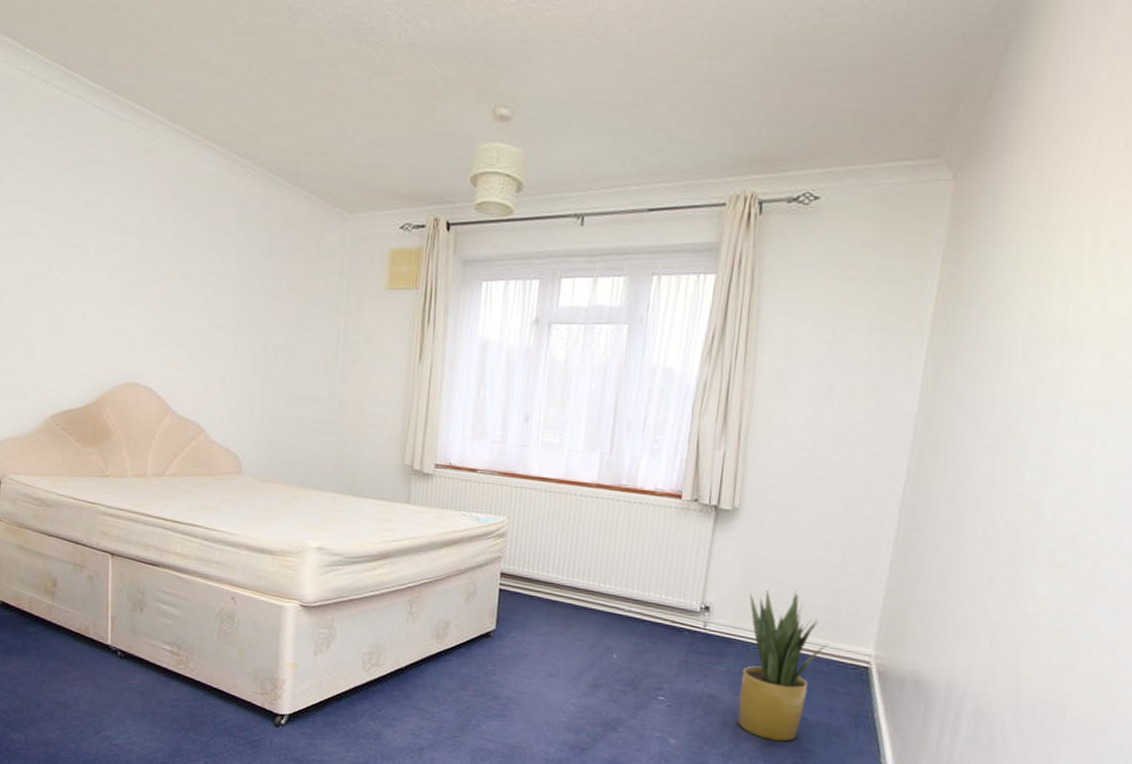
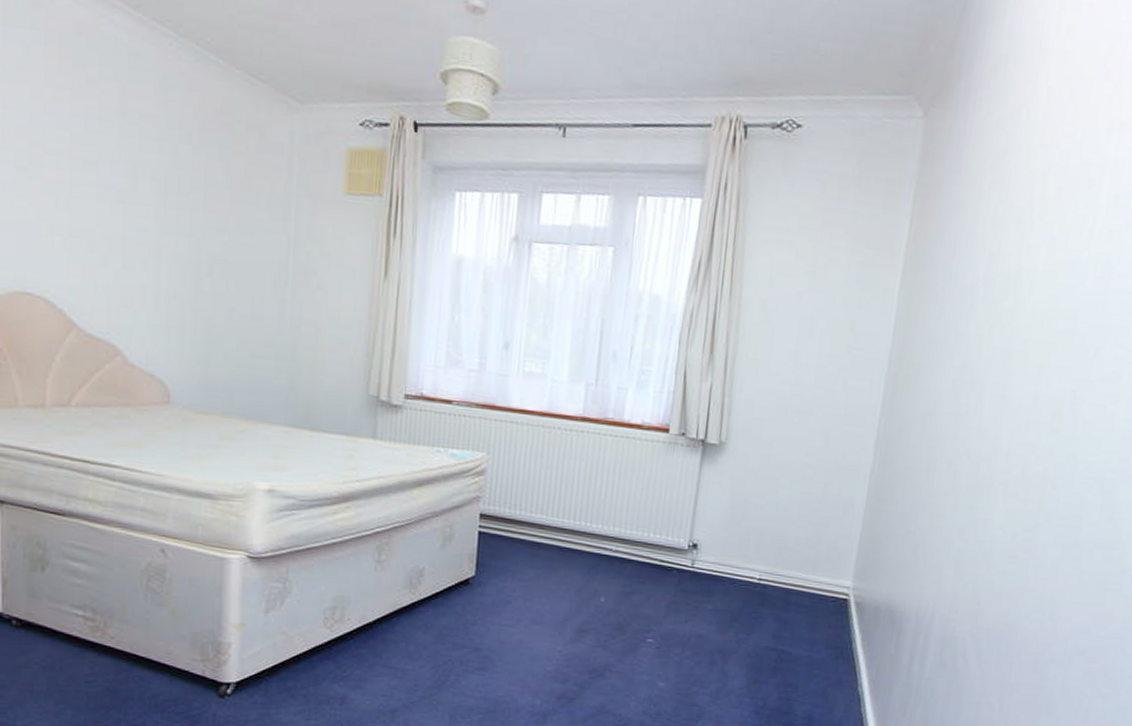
planter: present [737,590,829,742] -> none [725,525,811,677]

